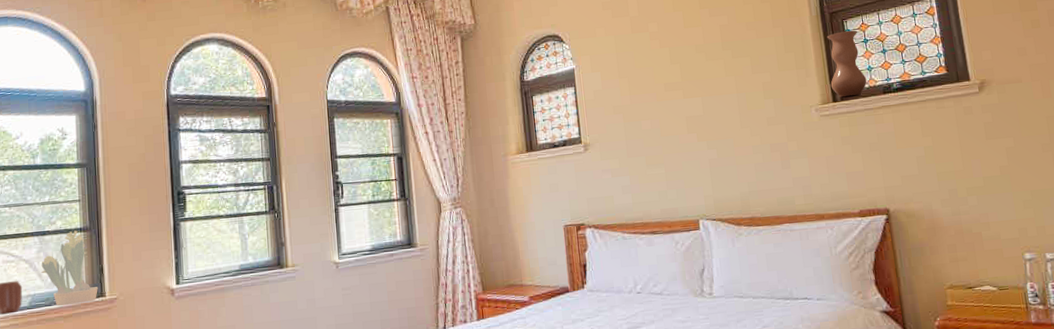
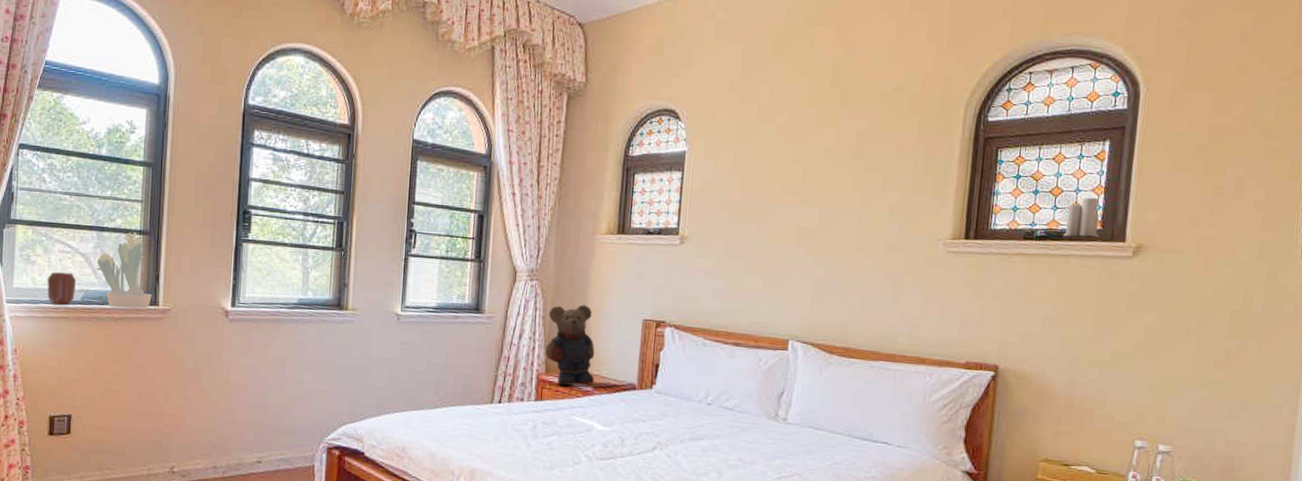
teddy bear: none [476,222,529,301] -> present [545,304,595,386]
vase: present [826,30,867,99] -> none [966,161,1012,238]
candle: none [914,46,947,86] -> present [1063,196,1099,238]

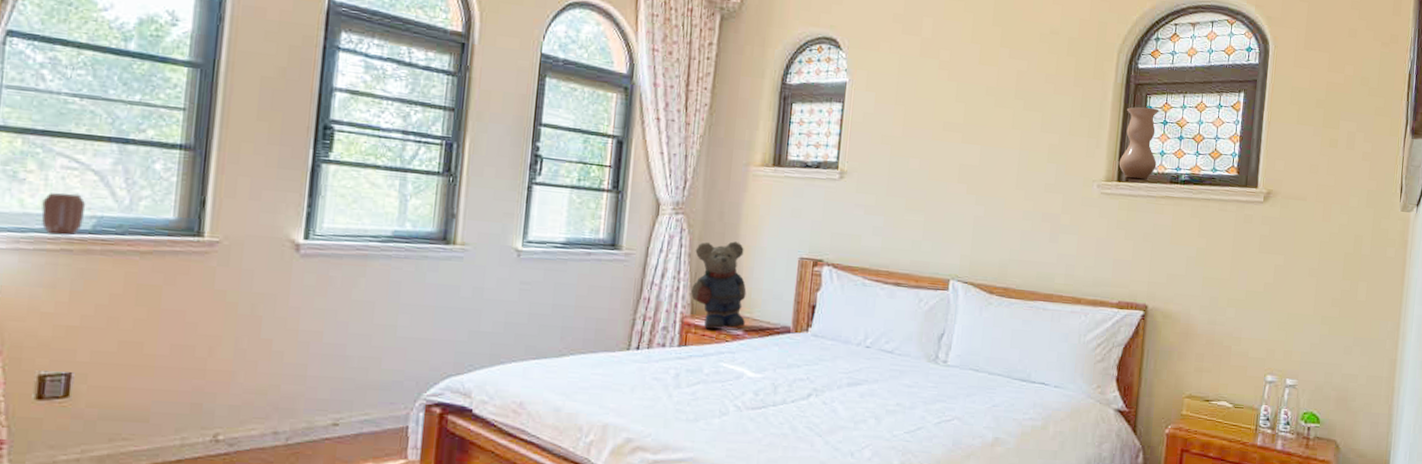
potted flower: present [95,231,152,309] -> none [114,146,195,241]
vase: none [966,161,1012,238] -> present [1119,106,1160,181]
candle: present [1063,196,1099,238] -> none [1204,144,1235,184]

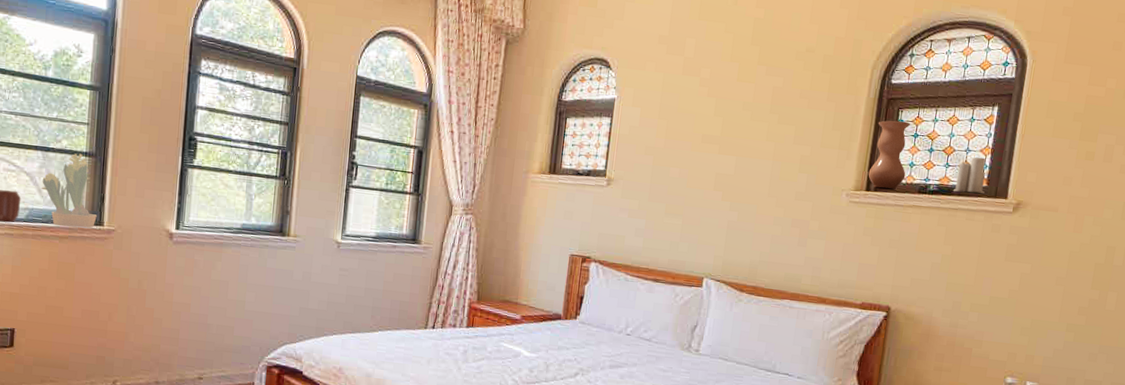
potted flower: none [114,146,195,241] -> present [40,153,97,229]
teddy bear: present [691,241,747,329] -> none [477,239,524,314]
candle: none [1204,144,1235,184] -> present [952,156,986,195]

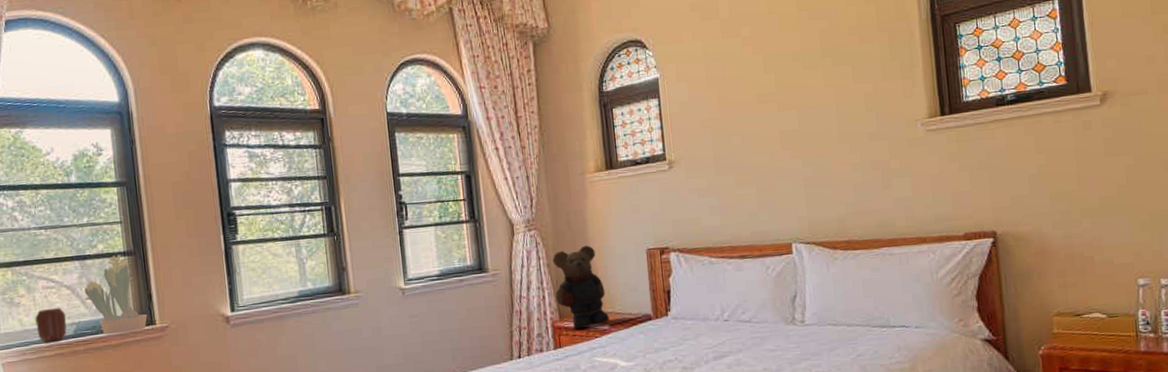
teddy bear: none [477,239,524,314] -> present [552,245,609,329]
vase: present [868,120,911,191] -> none [936,35,979,112]
candle: present [952,156,986,195] -> none [1032,54,1066,97]

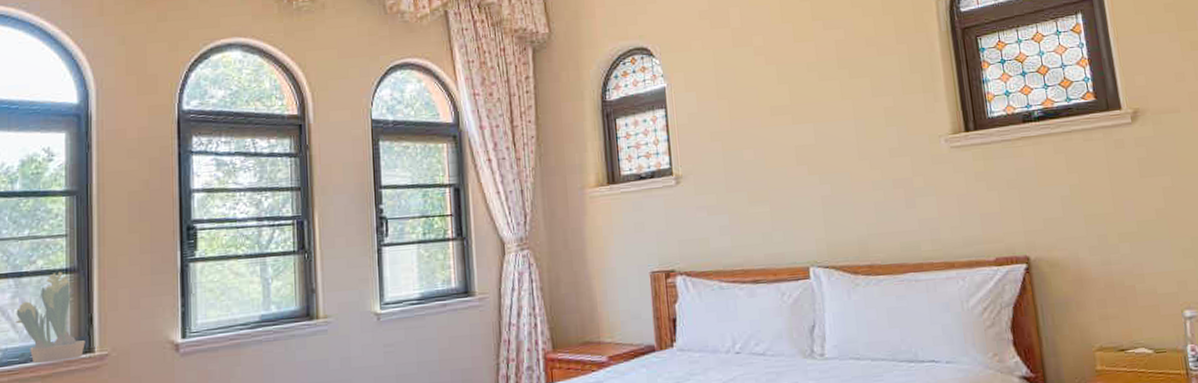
teddy bear: present [552,245,609,329] -> none [546,267,608,361]

